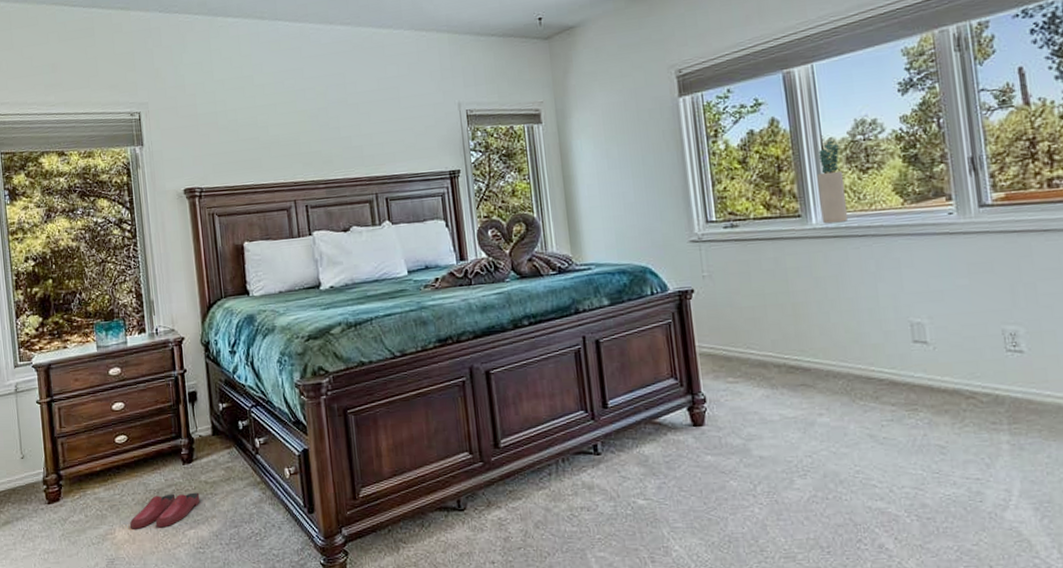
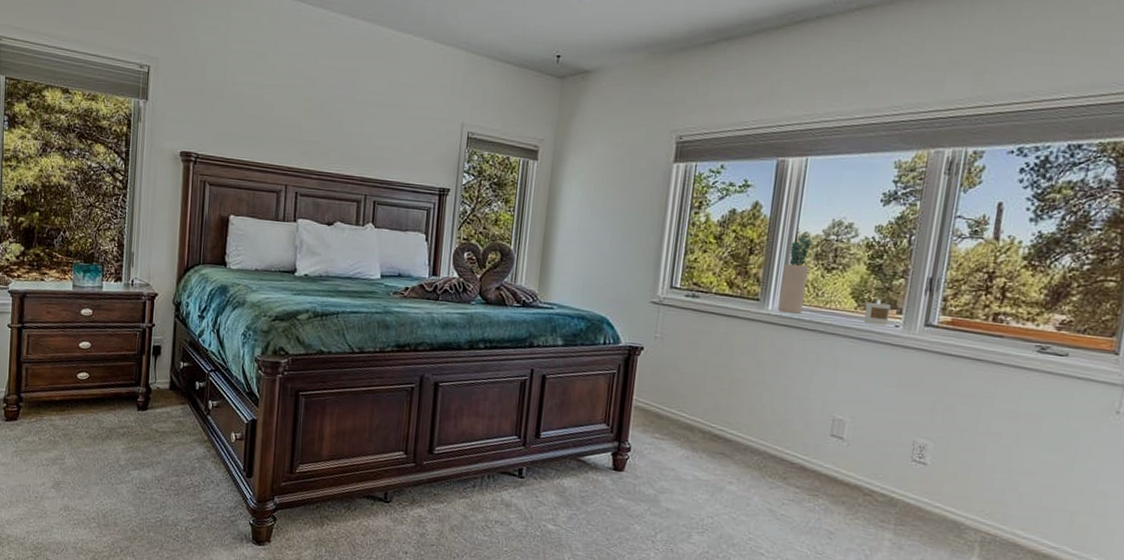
slippers: present [130,492,200,529] -> none [80,433,149,464]
candle: none [912,190,941,218] -> present [864,299,891,326]

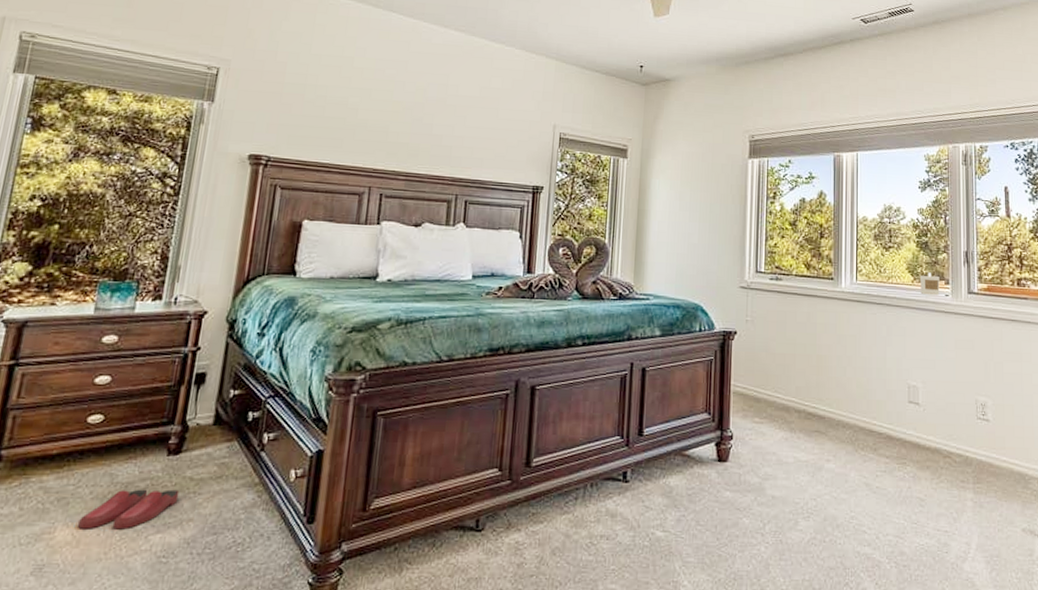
slippers: none [80,433,149,464] -> present [78,489,180,530]
vase: present [778,232,812,314] -> none [850,216,871,290]

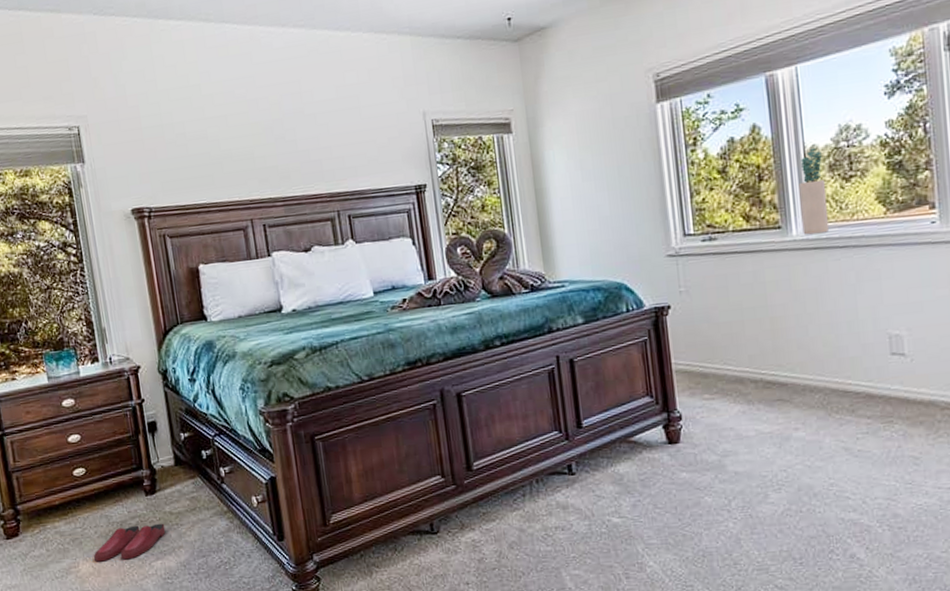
vase: none [850,216,871,290] -> present [798,144,829,235]
candle: present [920,272,940,296] -> none [895,198,923,227]

